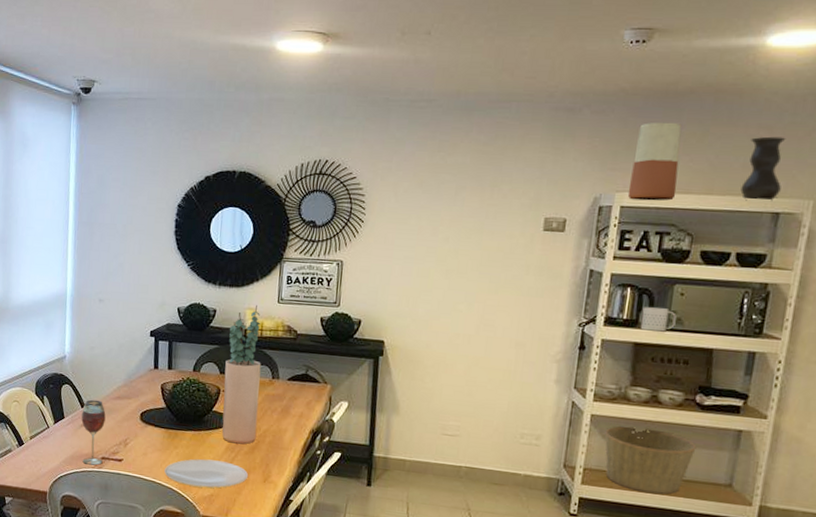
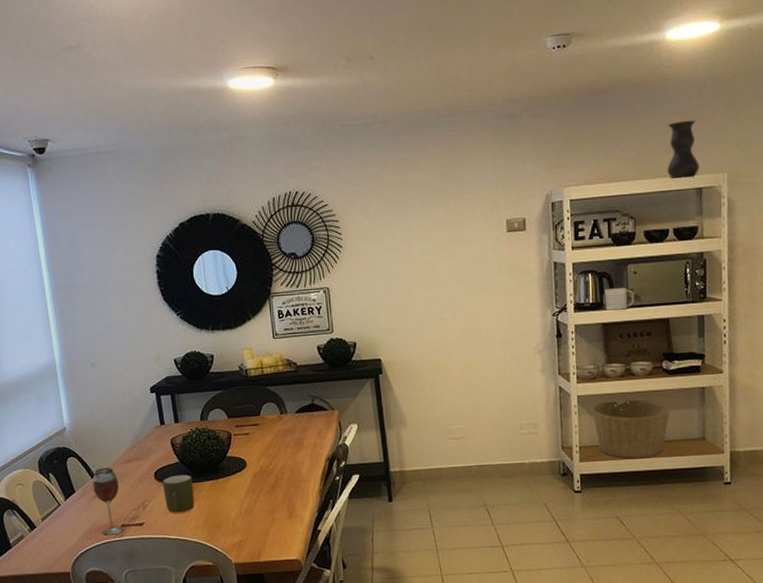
mug: none [146,419,176,458] -> present [162,474,195,514]
plate: present [164,459,249,488] -> none [189,505,274,536]
vase: present [222,304,261,444] -> none [229,343,275,485]
vase: present [627,122,682,201] -> none [573,117,615,193]

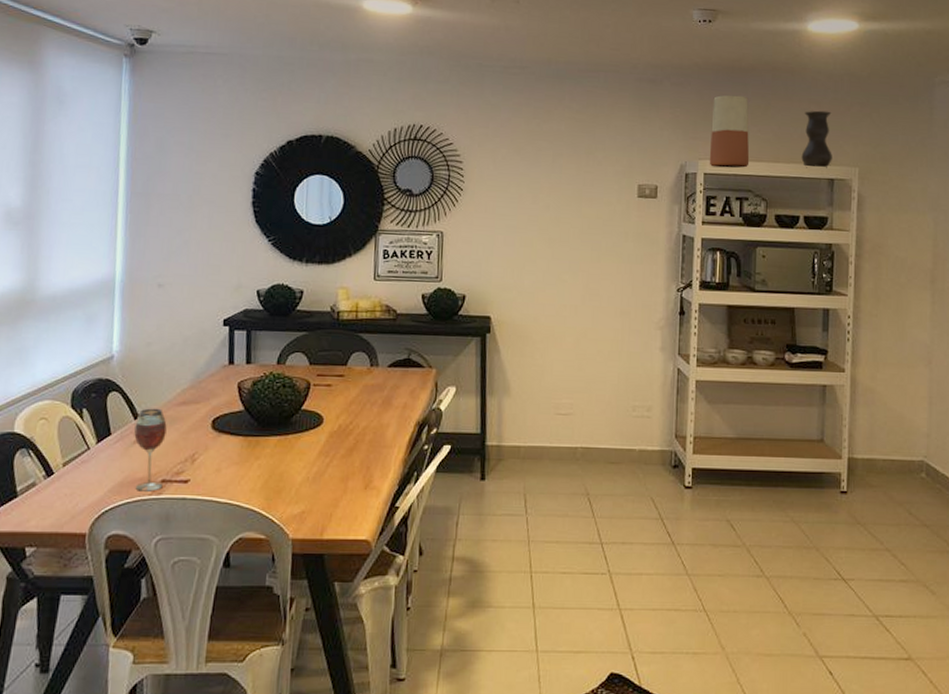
mug: present [162,474,195,514] -> none [219,426,257,473]
vase: none [573,117,615,193] -> present [709,95,750,169]
basket: present [592,399,670,459] -> none [710,390,790,456]
mug: present [604,288,634,311] -> none [731,270,761,293]

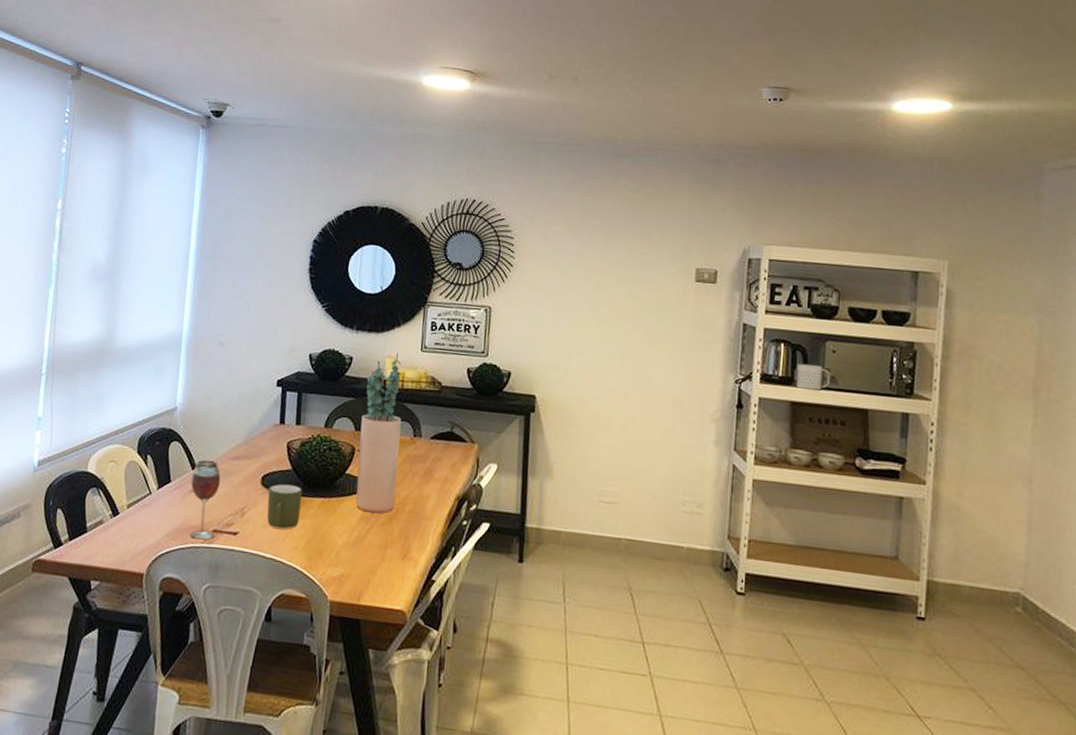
mug: none [219,426,257,473] -> present [266,483,303,530]
vase: none [313,282,358,447] -> present [355,352,402,514]
vase: present [709,95,750,169] -> none [775,177,822,256]
mug: none [731,270,761,293] -> present [796,364,830,391]
vase: present [801,110,832,168] -> none [881,197,918,260]

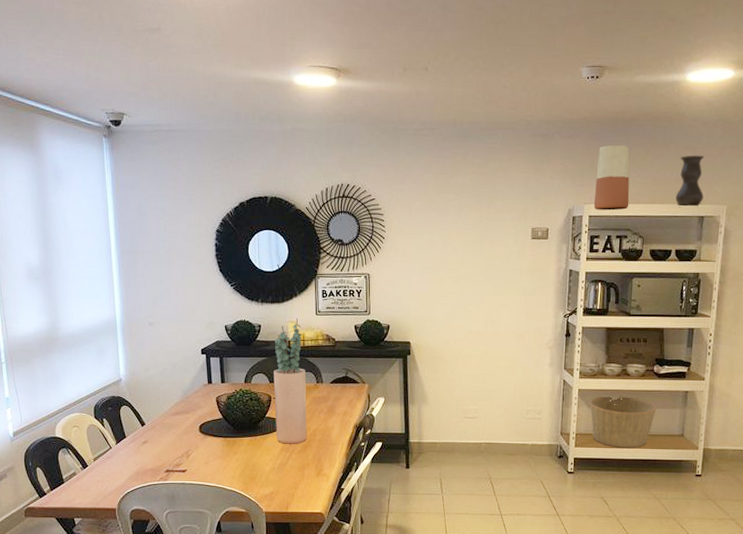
wineglass: present [189,459,221,540] -> none [143,417,167,478]
mug: present [266,483,303,530] -> none [206,430,233,465]
basket: none [768,492,860,569] -> present [590,396,657,448]
vase: none [775,177,822,256] -> present [593,144,630,211]
mug: present [796,364,830,391] -> none [610,298,636,317]
vase: none [881,197,918,260] -> present [675,155,705,208]

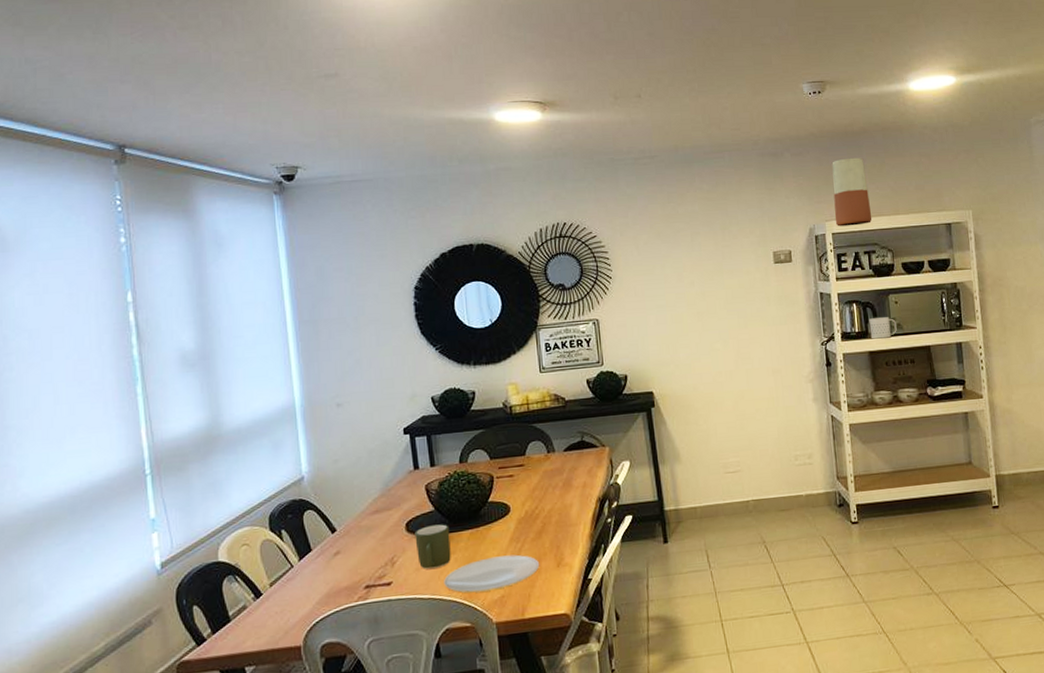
mug: none [206,430,233,465] -> present [415,524,451,570]
plate: none [227,461,304,487] -> present [444,554,540,593]
vase: present [274,317,308,444] -> none [492,378,541,533]
basket: present [590,396,657,448] -> none [864,426,938,486]
mug: none [610,298,636,317] -> present [868,317,897,339]
vase: present [675,155,705,208] -> none [916,161,947,217]

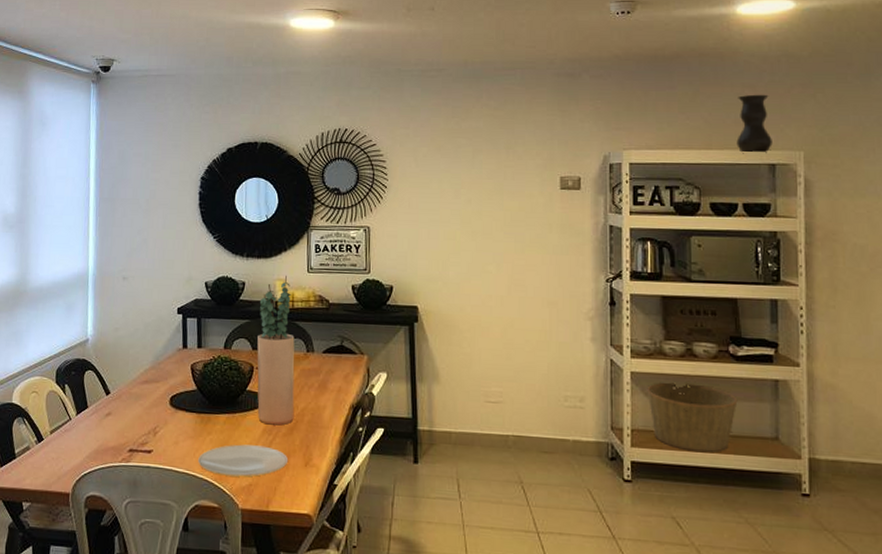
mug: present [415,524,451,570] -> none [176,403,209,446]
vase: none [492,378,541,533] -> present [257,275,295,426]
vase: present [831,157,872,227] -> none [634,84,679,157]
basket: none [864,426,938,486] -> present [647,382,738,452]
mug: present [868,317,897,339] -> none [664,260,698,284]
vase: none [916,161,947,217] -> present [736,94,772,154]

